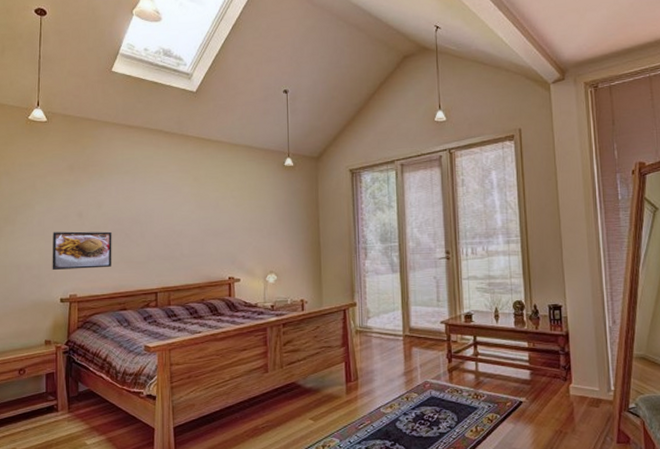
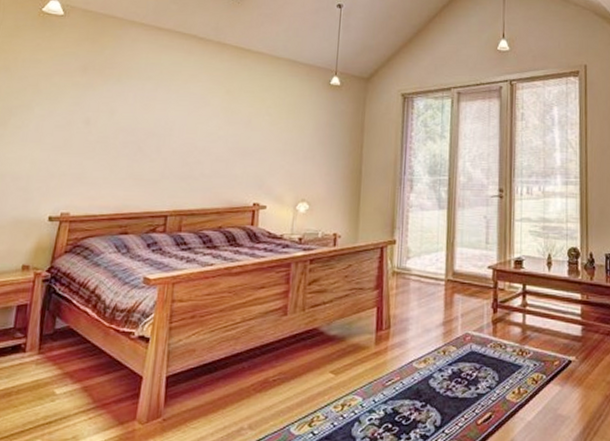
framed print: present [52,231,112,271] -> none [44,139,122,184]

